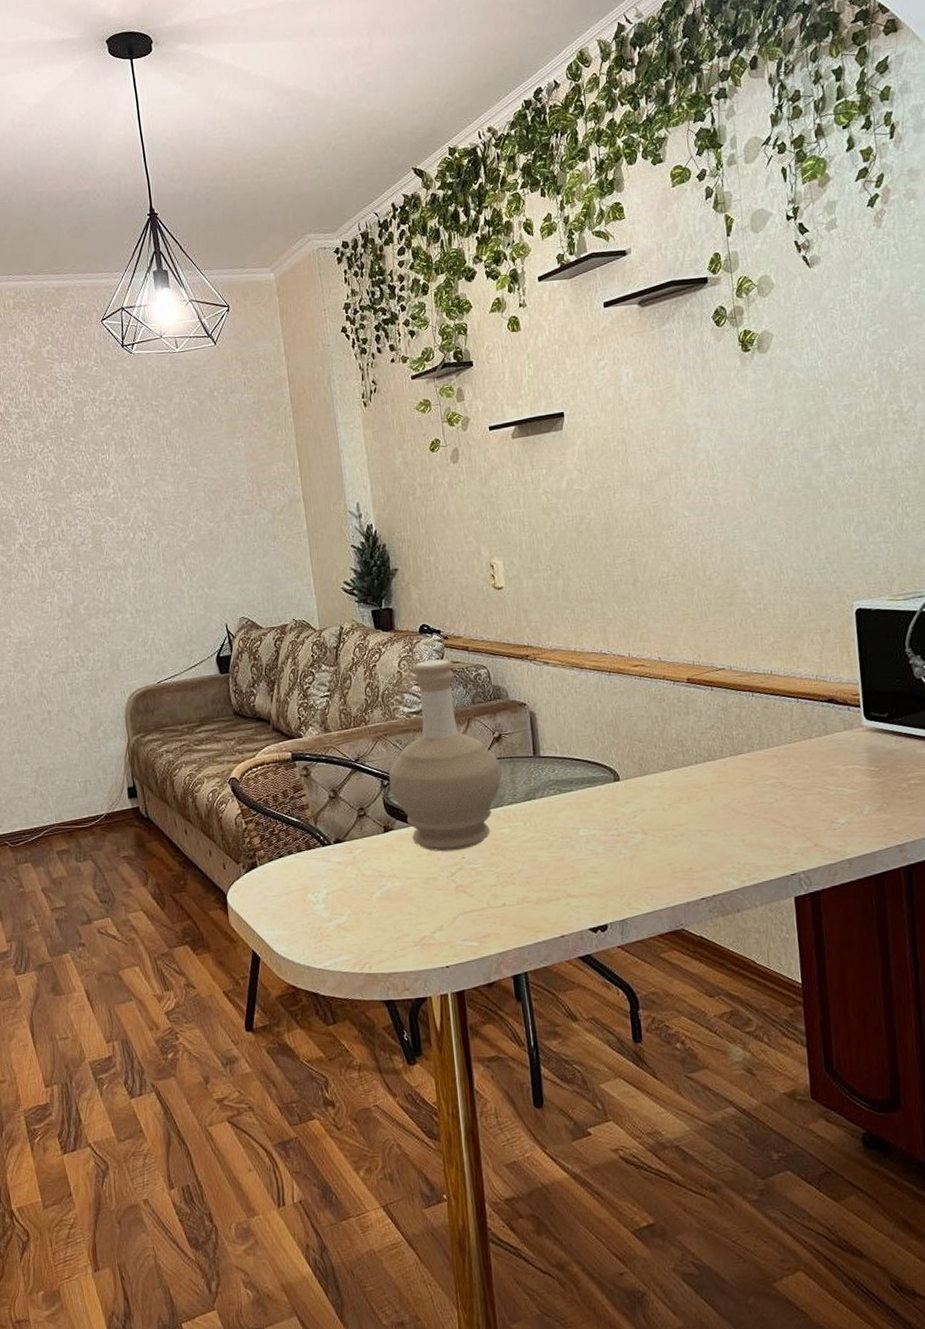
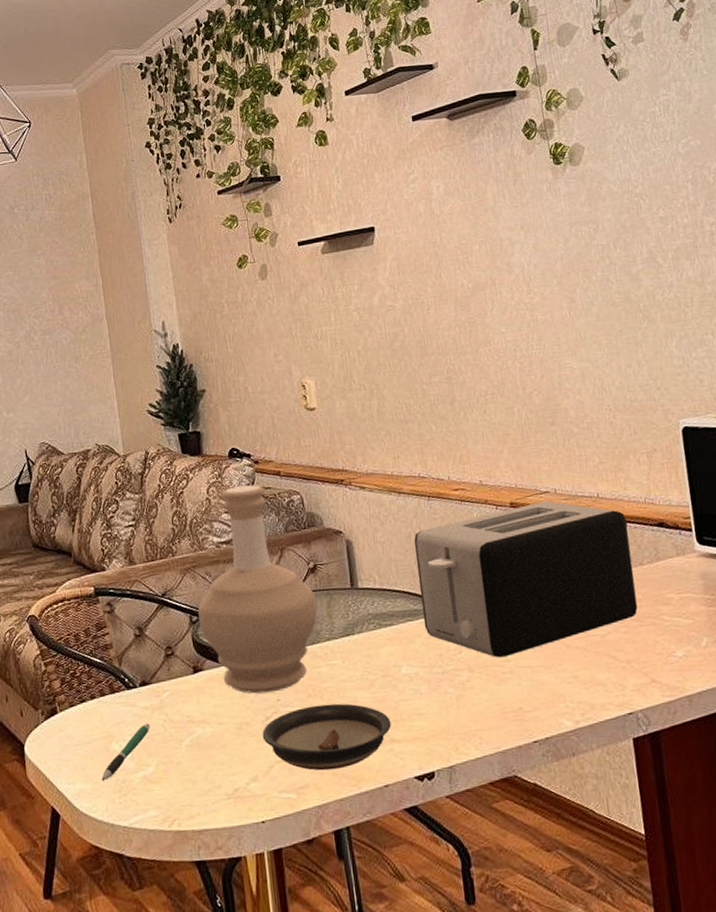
pen: none [298,877,344,928] -> present [101,723,150,781]
saucer: none [447,861,569,922] -> present [262,703,392,771]
toaster: none [594,677,805,822] -> present [414,500,638,658]

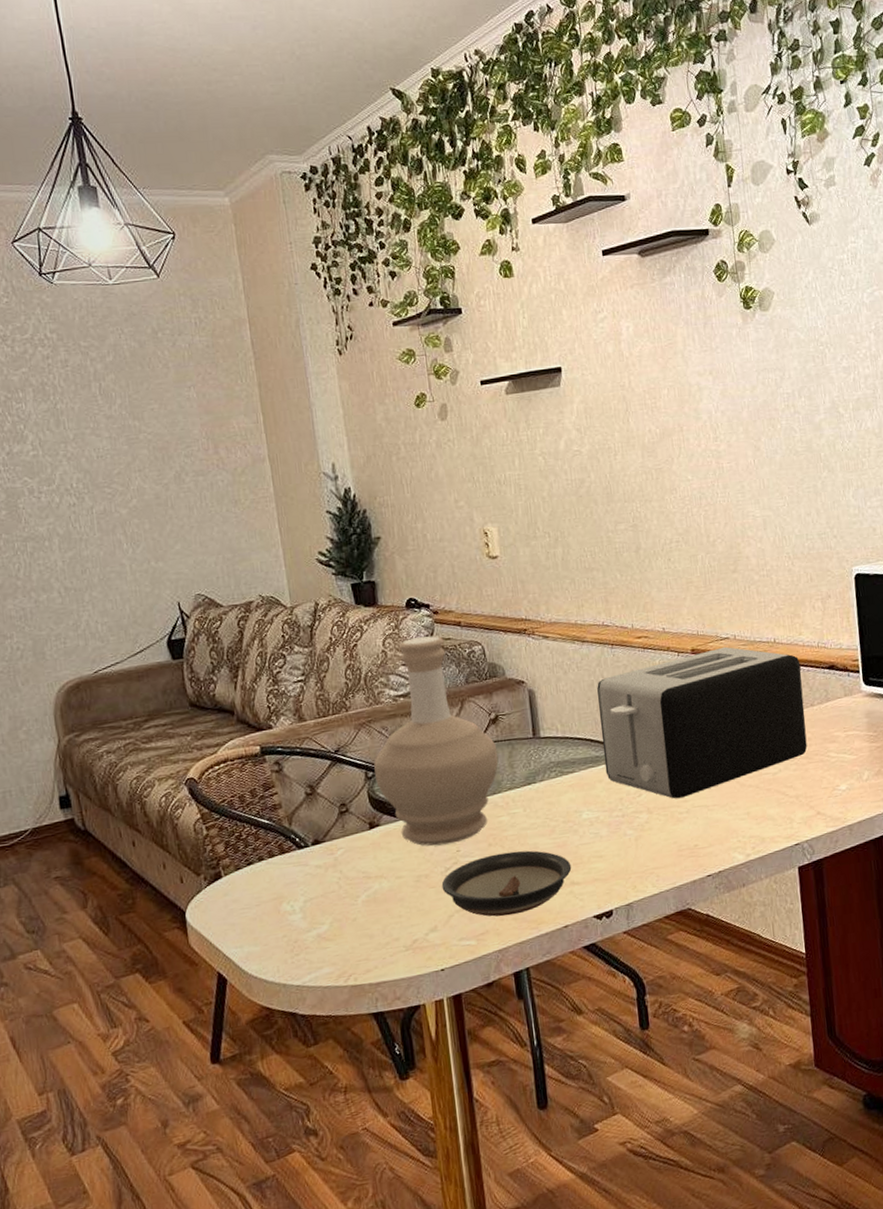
pen: present [101,723,150,781] -> none [272,881,324,942]

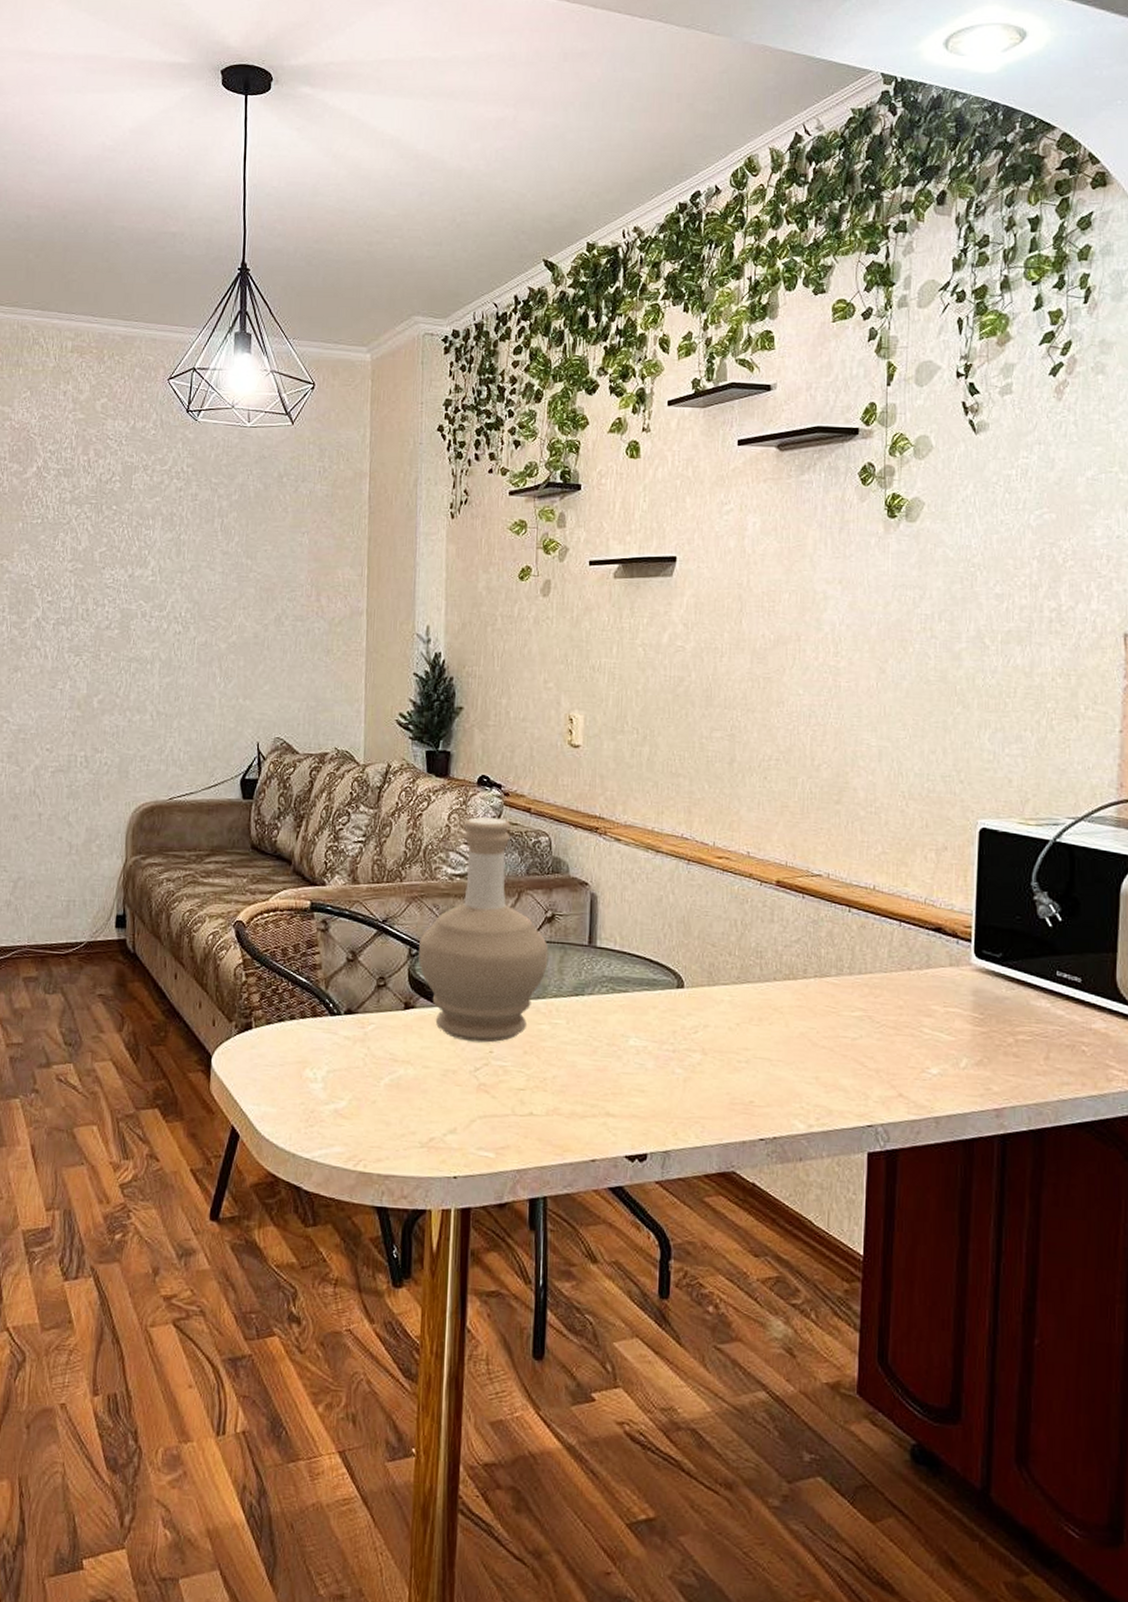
saucer: present [441,850,572,917] -> none [468,1064,609,1135]
toaster: present [597,646,807,799] -> none [661,884,901,1045]

